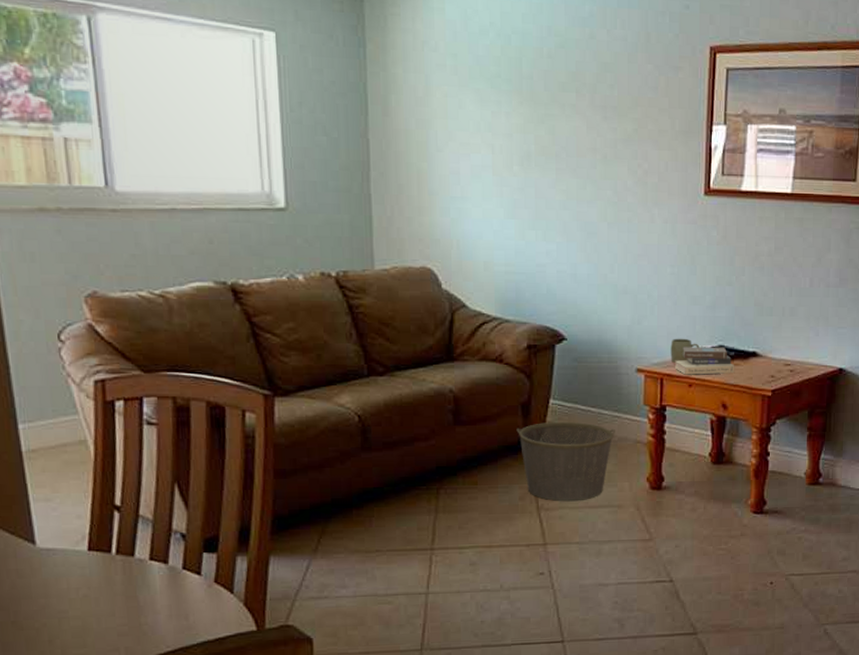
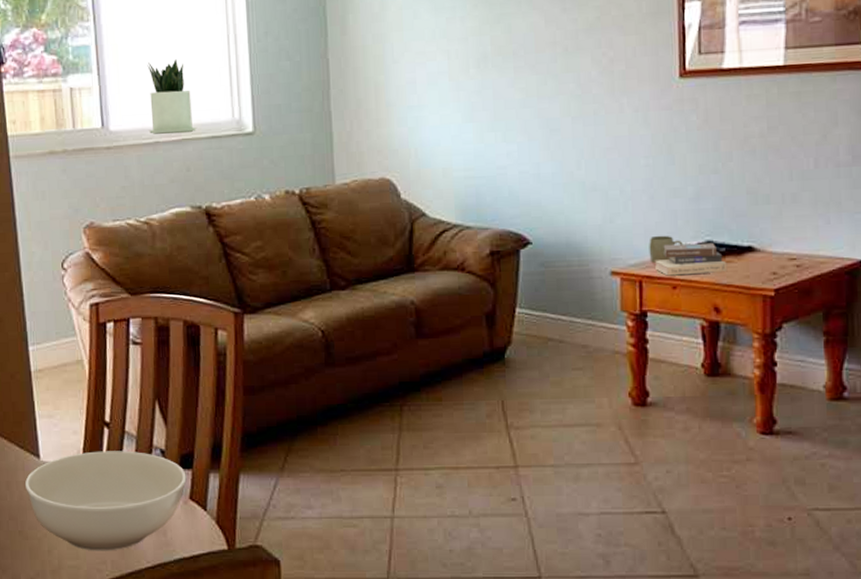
bowl: none [17,535,211,639] -> present [24,451,187,551]
planter: none [161,120,222,203] -> present [147,59,198,135]
basket: present [516,422,615,502] -> none [481,332,590,420]

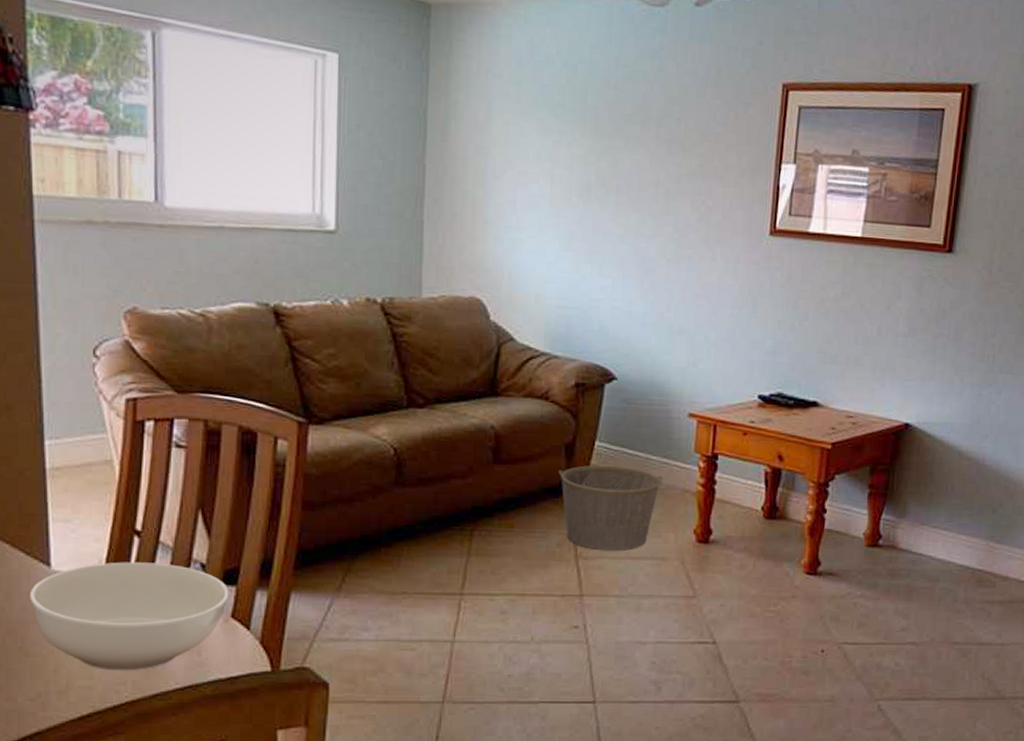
planter: present [147,59,198,135] -> none [213,137,271,222]
basket: none [481,332,590,420] -> present [558,465,663,551]
mug: present [649,235,683,264] -> none [725,383,757,410]
books: present [654,242,728,276] -> none [729,392,794,424]

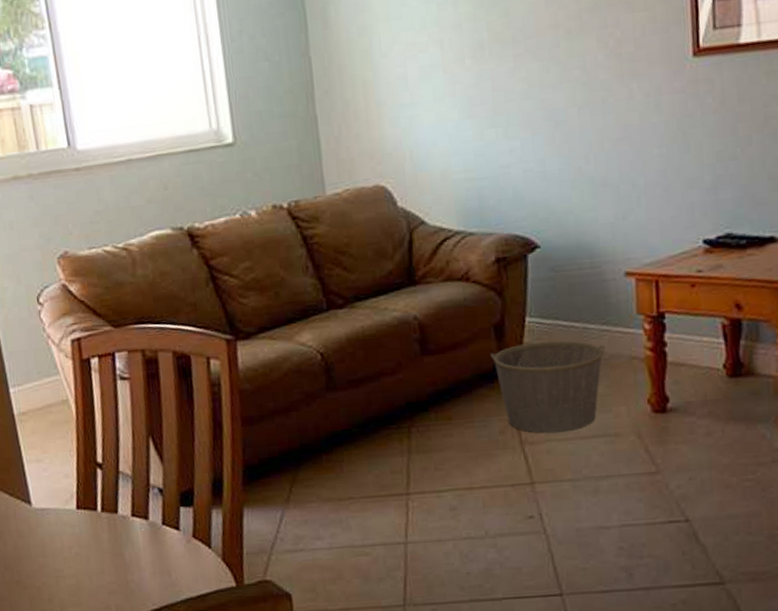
bowl: present [29,562,229,671] -> none [17,491,188,597]

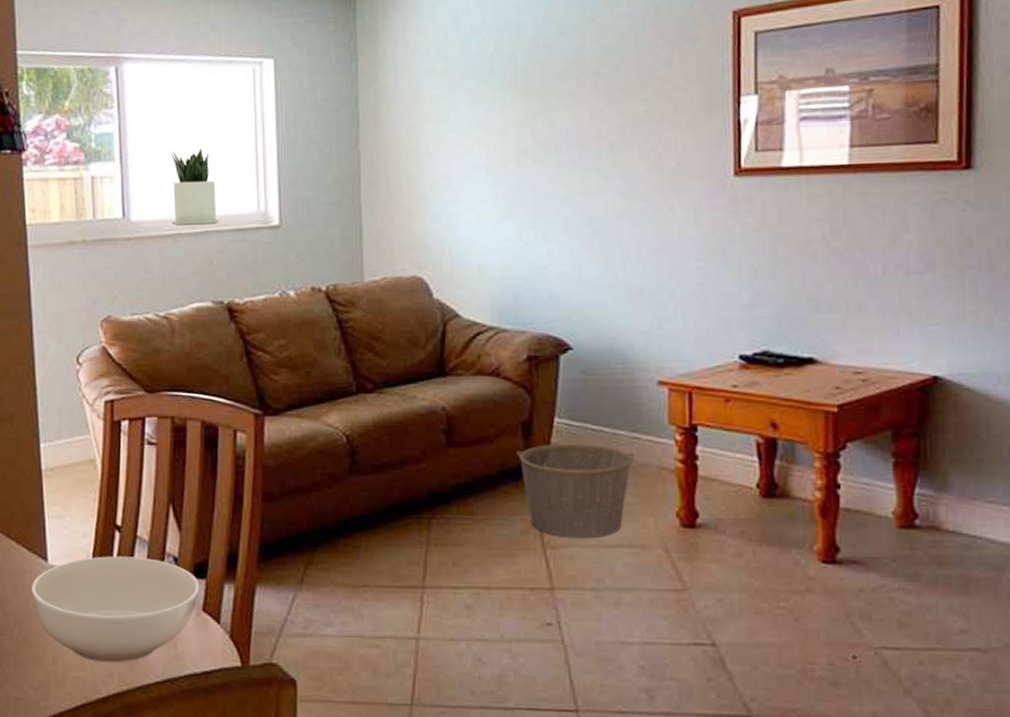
bowl: none [17,491,188,597] -> present [31,556,200,663]
planter: none [112,66,173,152] -> present [171,149,221,227]

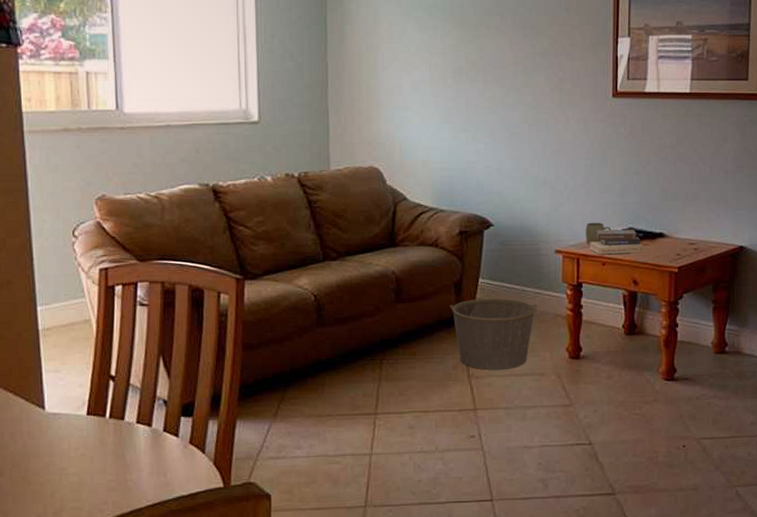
bowl: present [31,556,200,663] -> none [28,401,187,493]
planter: present [171,149,221,227] -> none [162,53,207,119]
mug: none [699,343,737,374] -> present [585,222,611,245]
books: none [705,353,786,388] -> present [589,229,644,255]

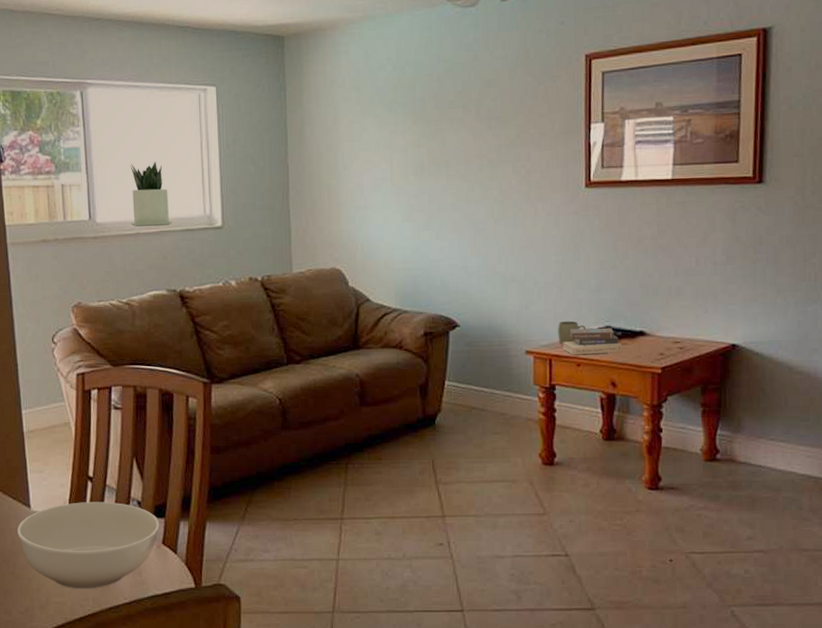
bowl: none [28,401,187,493] -> present [16,502,160,589]
planter: none [162,53,207,119] -> present [130,162,174,227]
basket: present [450,298,537,371] -> none [415,402,507,476]

